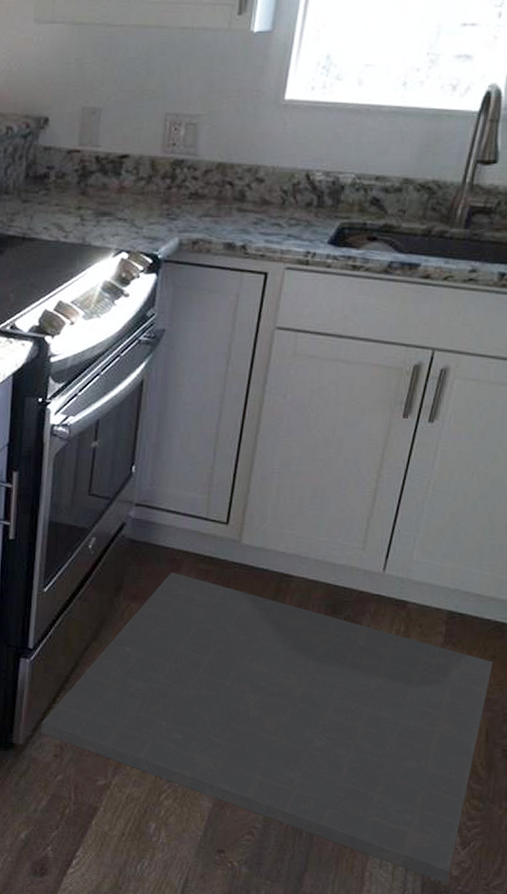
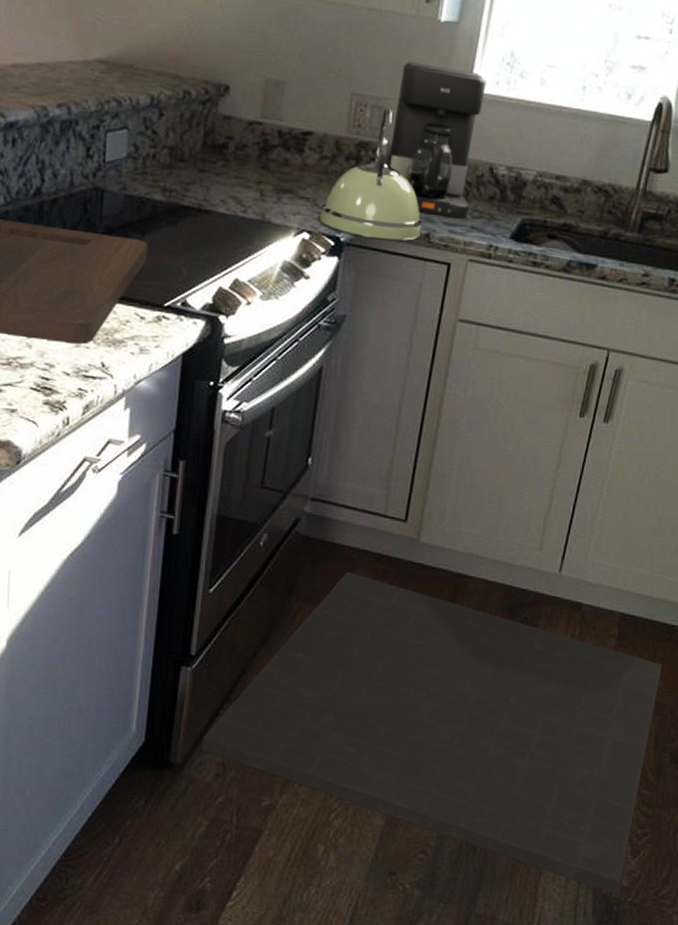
kettle: none [136,123,238,254] -> present [318,106,422,242]
coffee maker: none [202,76,301,228] -> present [387,62,486,220]

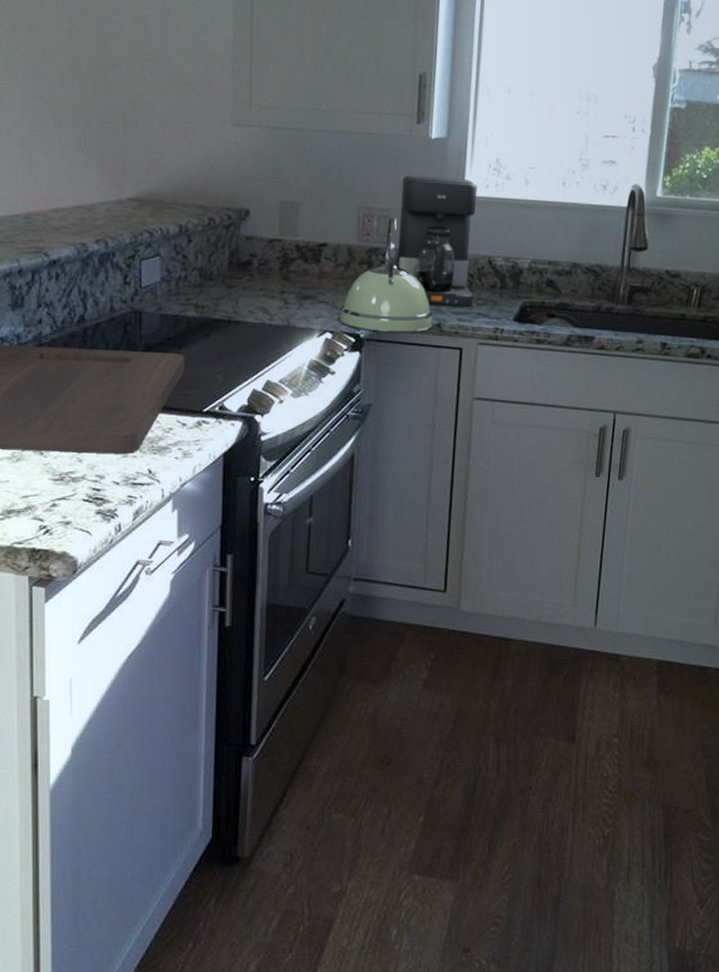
doormat: present [201,571,663,895] -> none [268,646,704,949]

